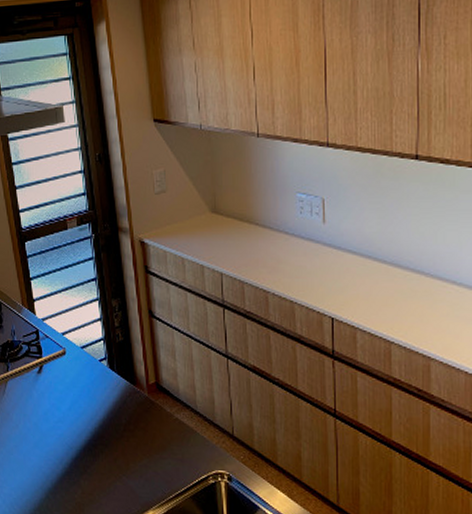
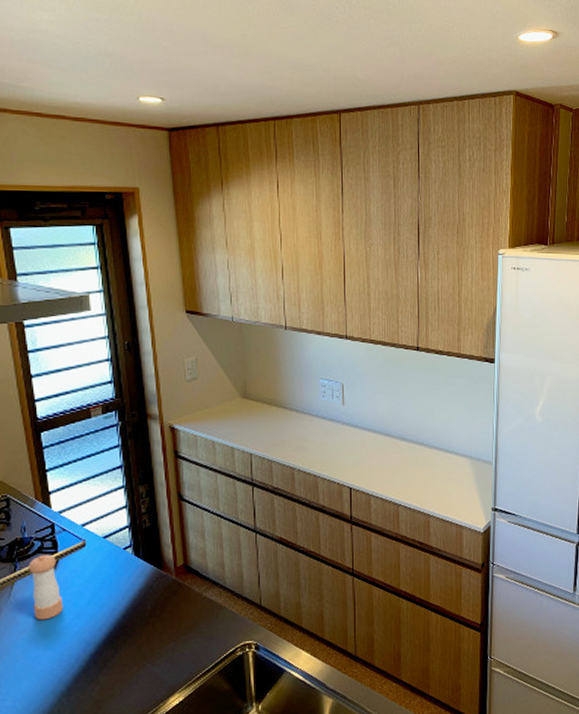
pepper shaker: none [18,358,49,420] -> present [28,554,64,621]

